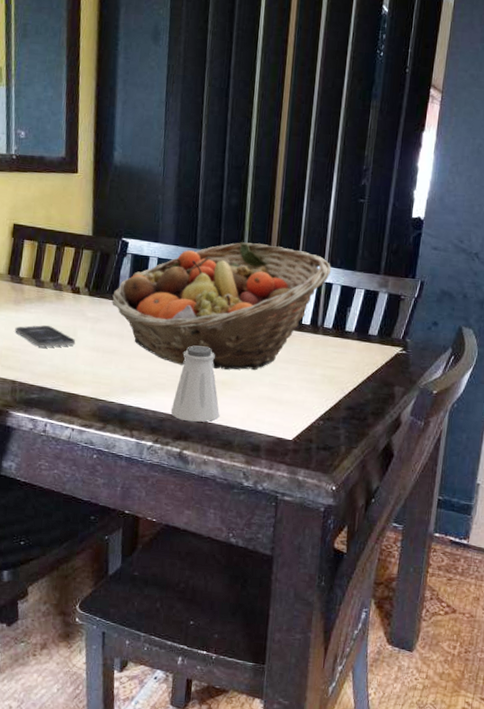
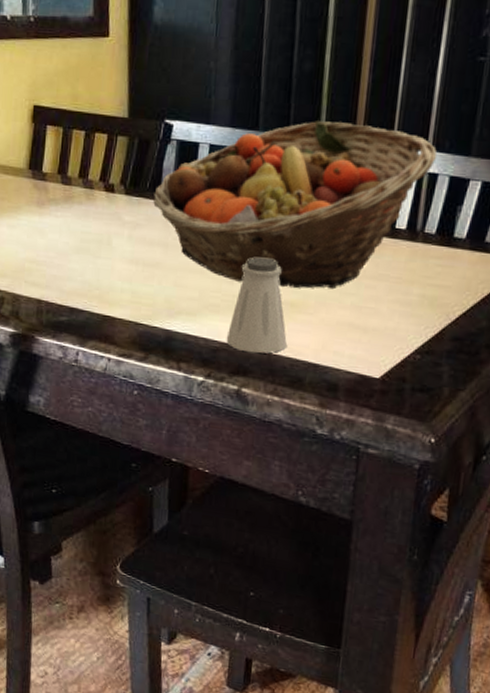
smartphone: present [15,325,76,348] -> none [39,232,111,260]

